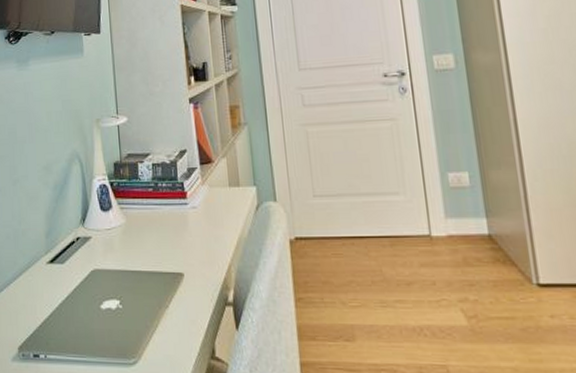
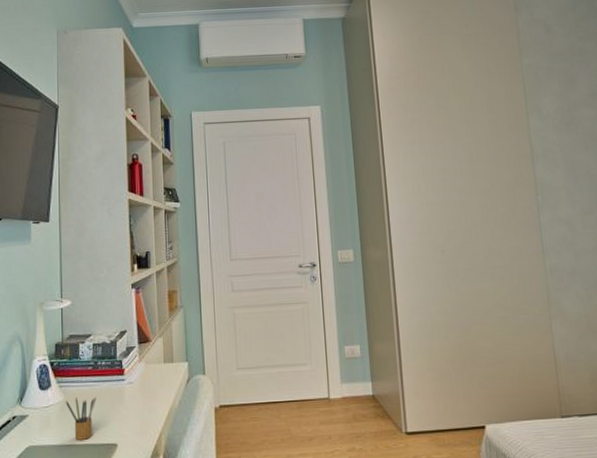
pencil box: none [127,221,159,266] -> present [65,397,97,440]

